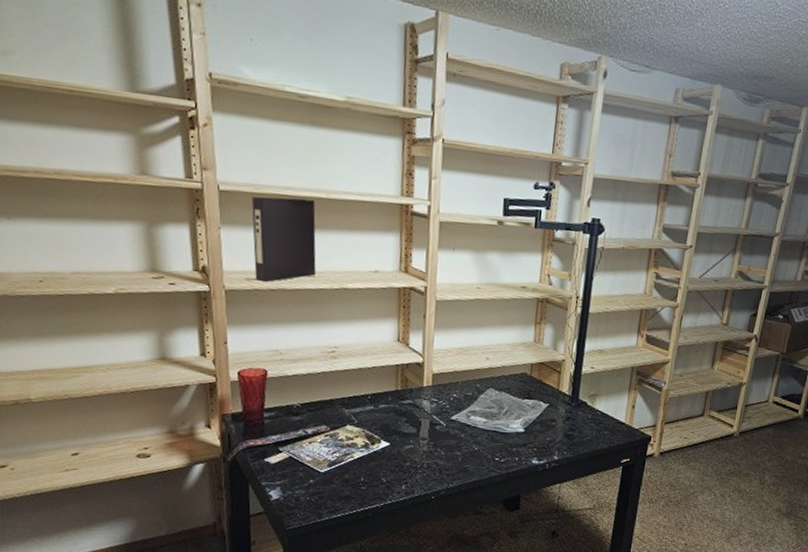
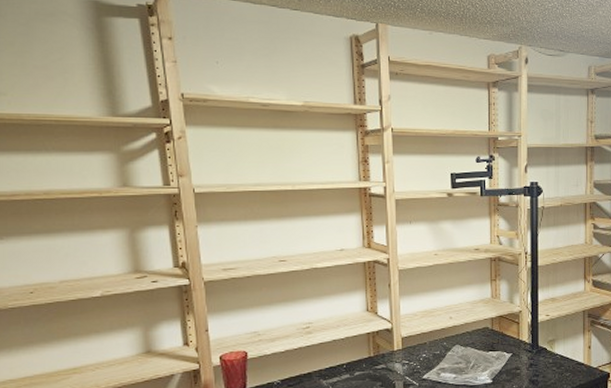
binder: present [252,196,316,282] -> none [225,192,287,270]

